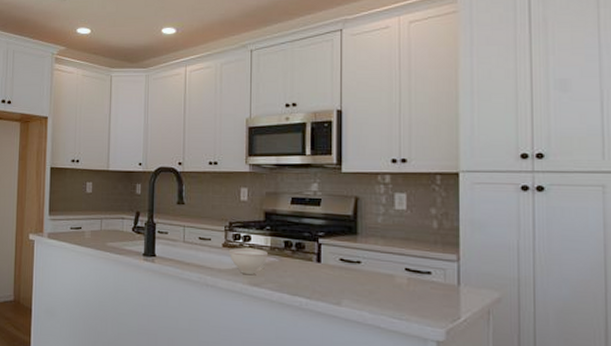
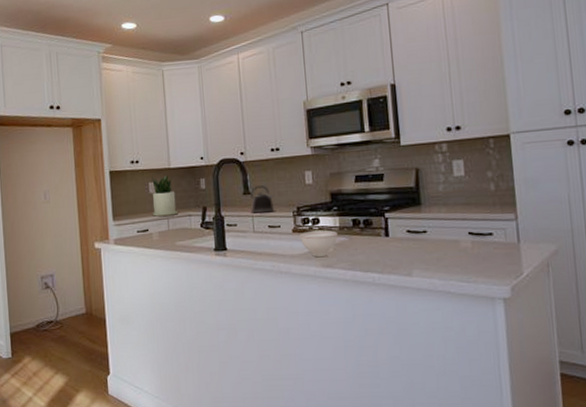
planter: none [87,177,112,217] -> present [152,175,178,217]
kettle: none [183,197,208,224] -> present [250,185,274,214]

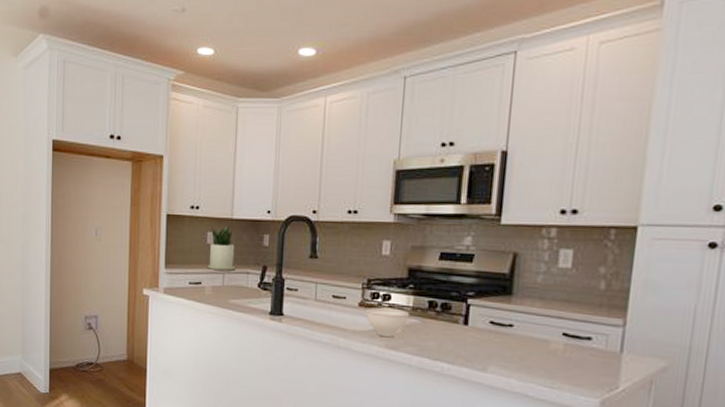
kettle: present [250,185,274,214] -> none [315,250,344,281]

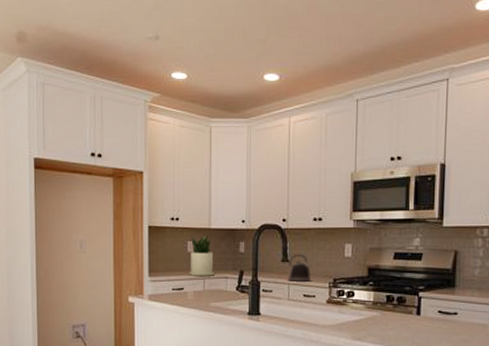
kettle: none [315,250,344,281] -> present [287,254,312,282]
bowl: present [366,308,410,338] -> none [333,304,372,330]

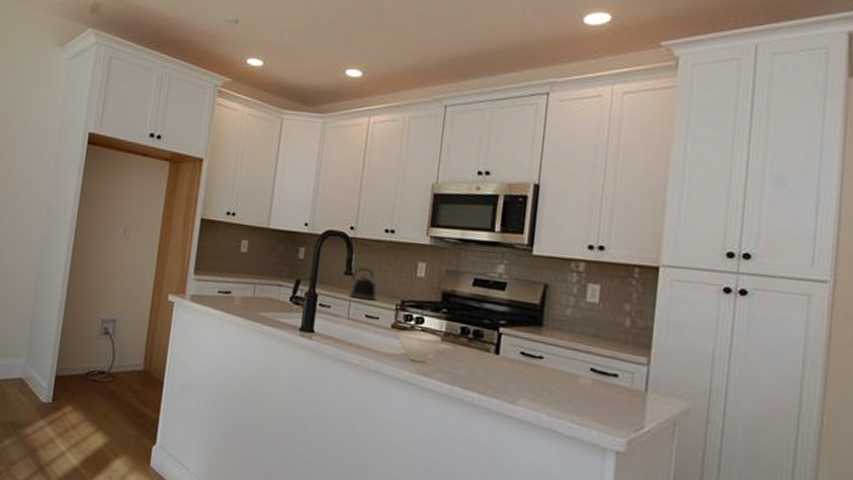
planter: present [189,235,215,277] -> none [238,234,269,282]
bowl: none [333,304,372,330] -> present [398,330,443,363]

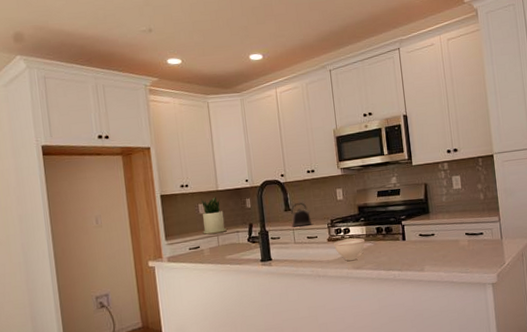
planter: none [238,234,269,282] -> present [201,197,227,235]

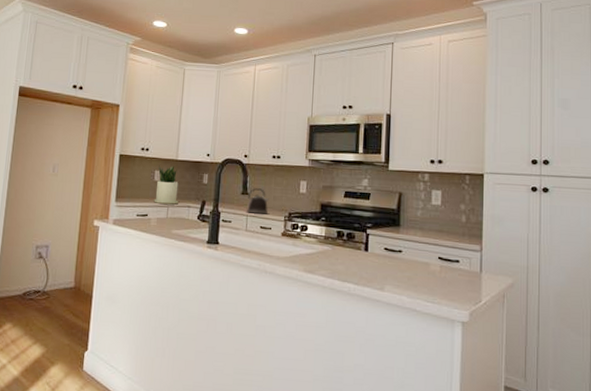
bowl: present [334,238,366,262] -> none [288,237,323,263]

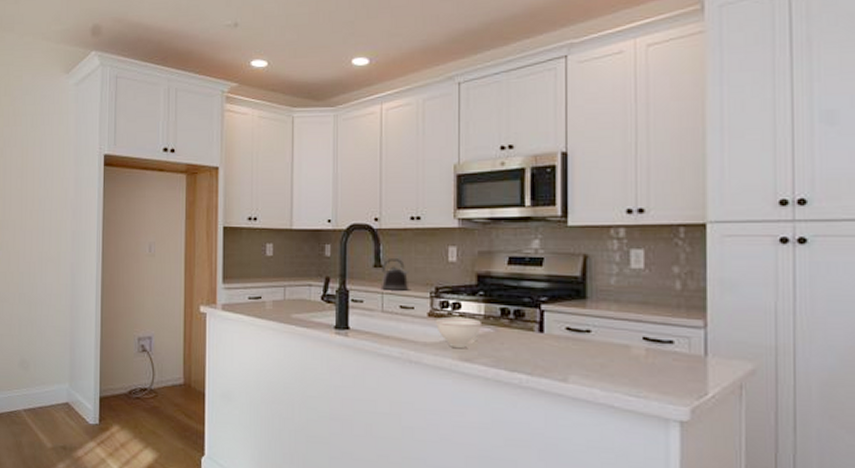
planter: present [154,165,179,205] -> none [267,237,297,285]
bowl: none [288,237,323,263] -> present [436,317,483,349]

